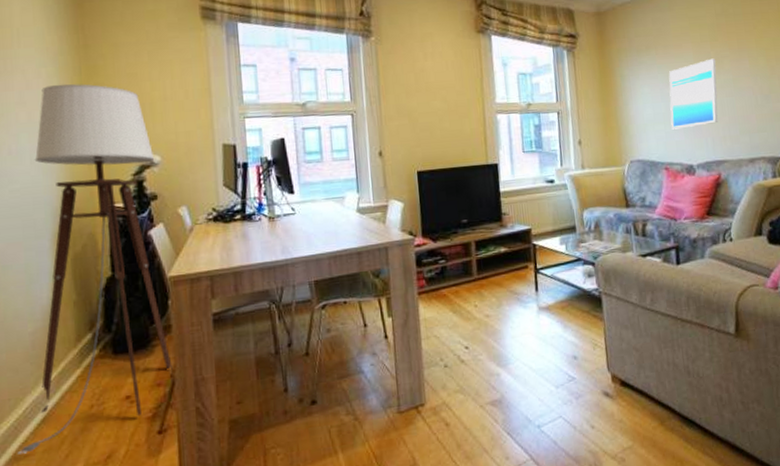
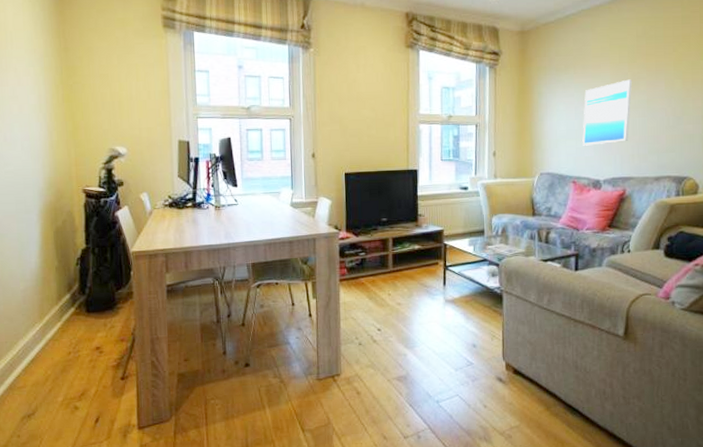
floor lamp: present [17,83,173,455] -> none [12,82,133,386]

